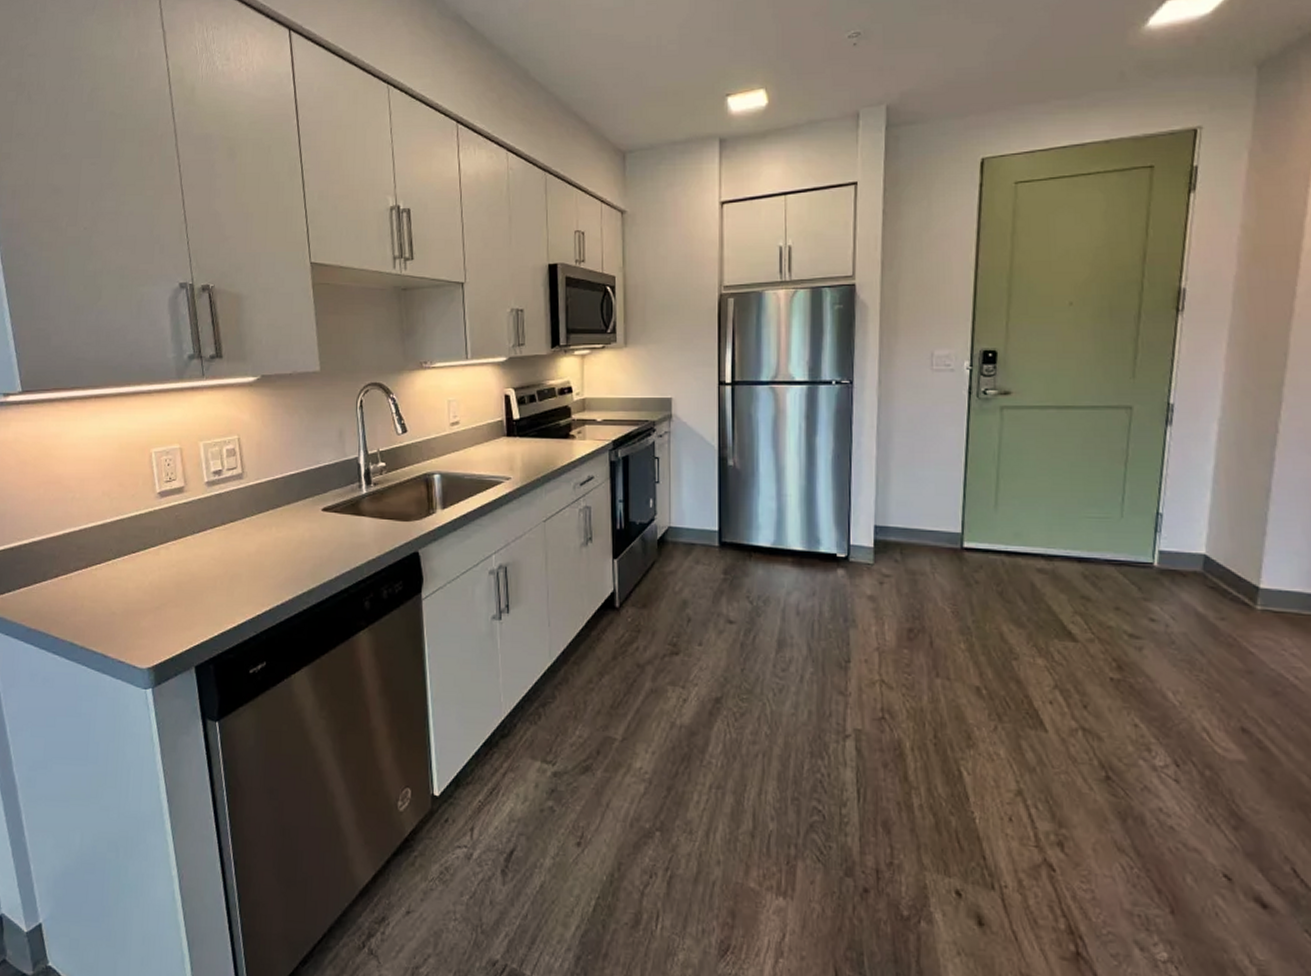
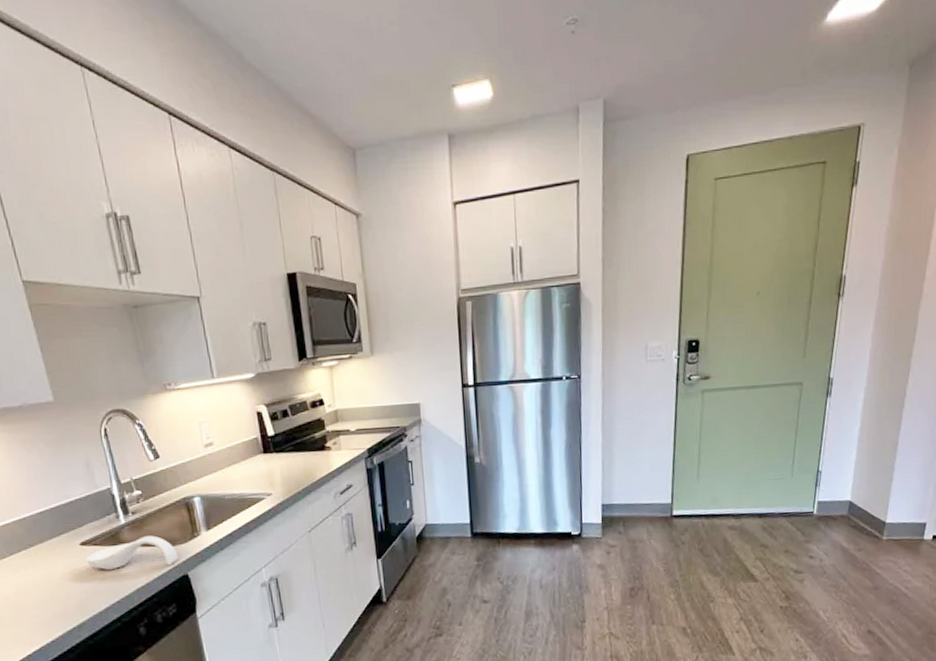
spoon rest: none [325,508,411,540] -> present [85,535,178,570]

